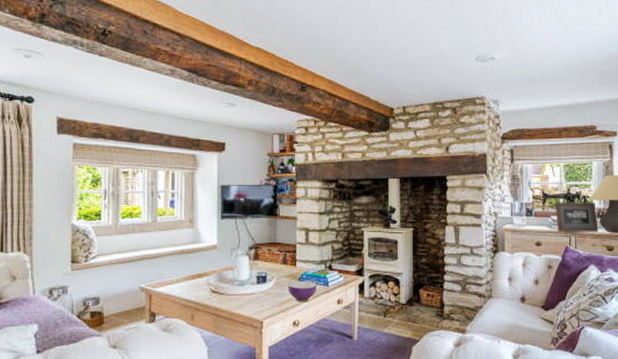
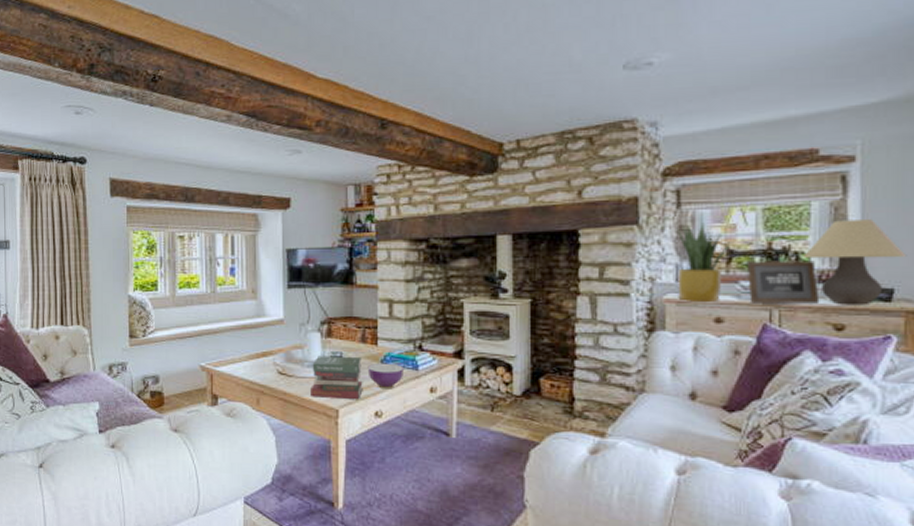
books: none [239,276,284,312] -> present [310,355,363,400]
planter: none [511,174,544,230] -> present [676,222,730,302]

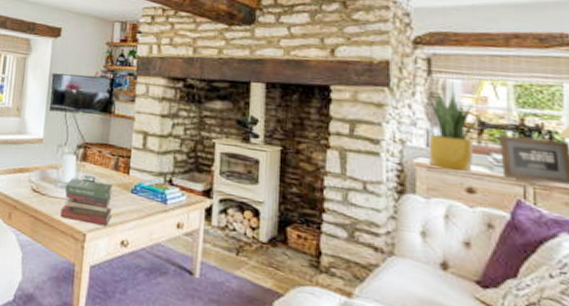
bowl: present [367,363,403,389] -> none [117,192,152,220]

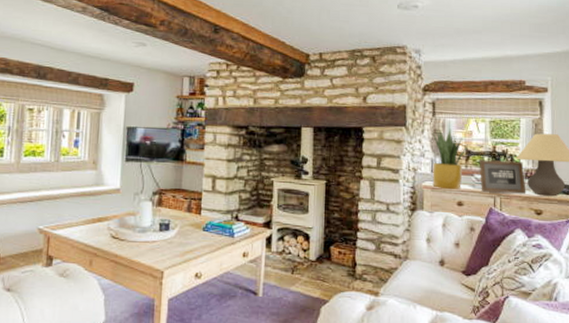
books: present [60,178,113,227] -> none [139,222,187,263]

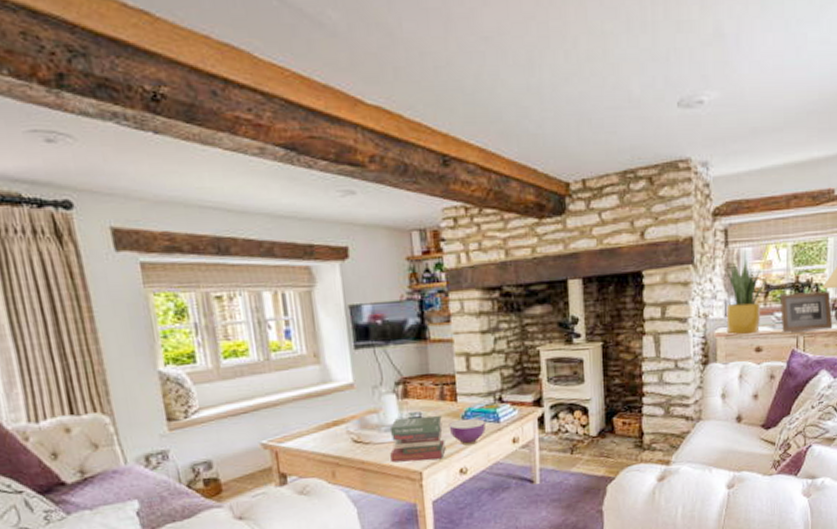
books: none [139,222,187,263] -> present [389,415,446,463]
bowl: none [191,230,222,254] -> present [448,418,486,446]

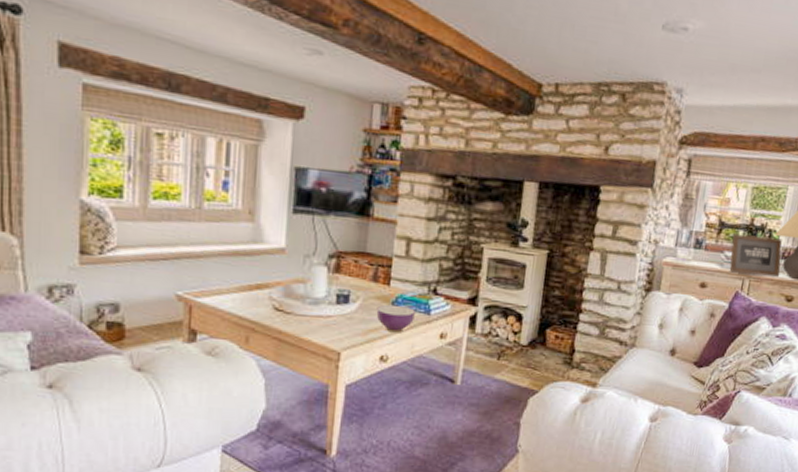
books: present [389,415,446,463] -> none [310,292,371,343]
planter: present [725,260,767,334] -> none [675,193,722,268]

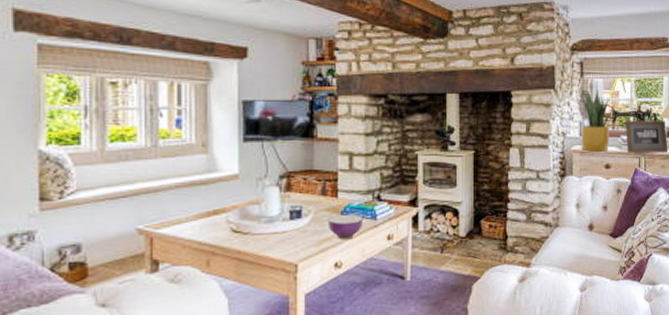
planter: none [675,193,722,268] -> present [580,89,615,152]

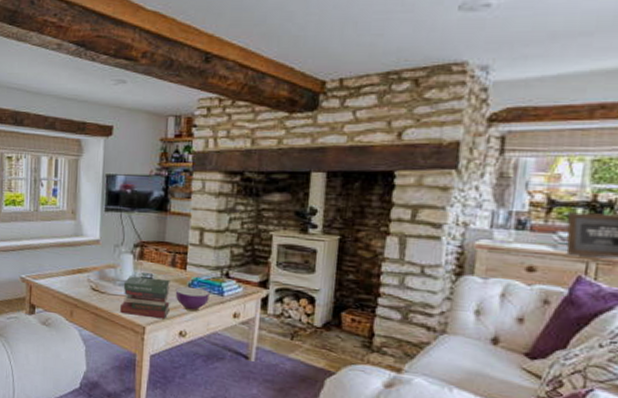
books: none [268,209,323,254] -> present [120,276,170,320]
planter: present [580,89,615,152] -> none [491,170,552,251]

